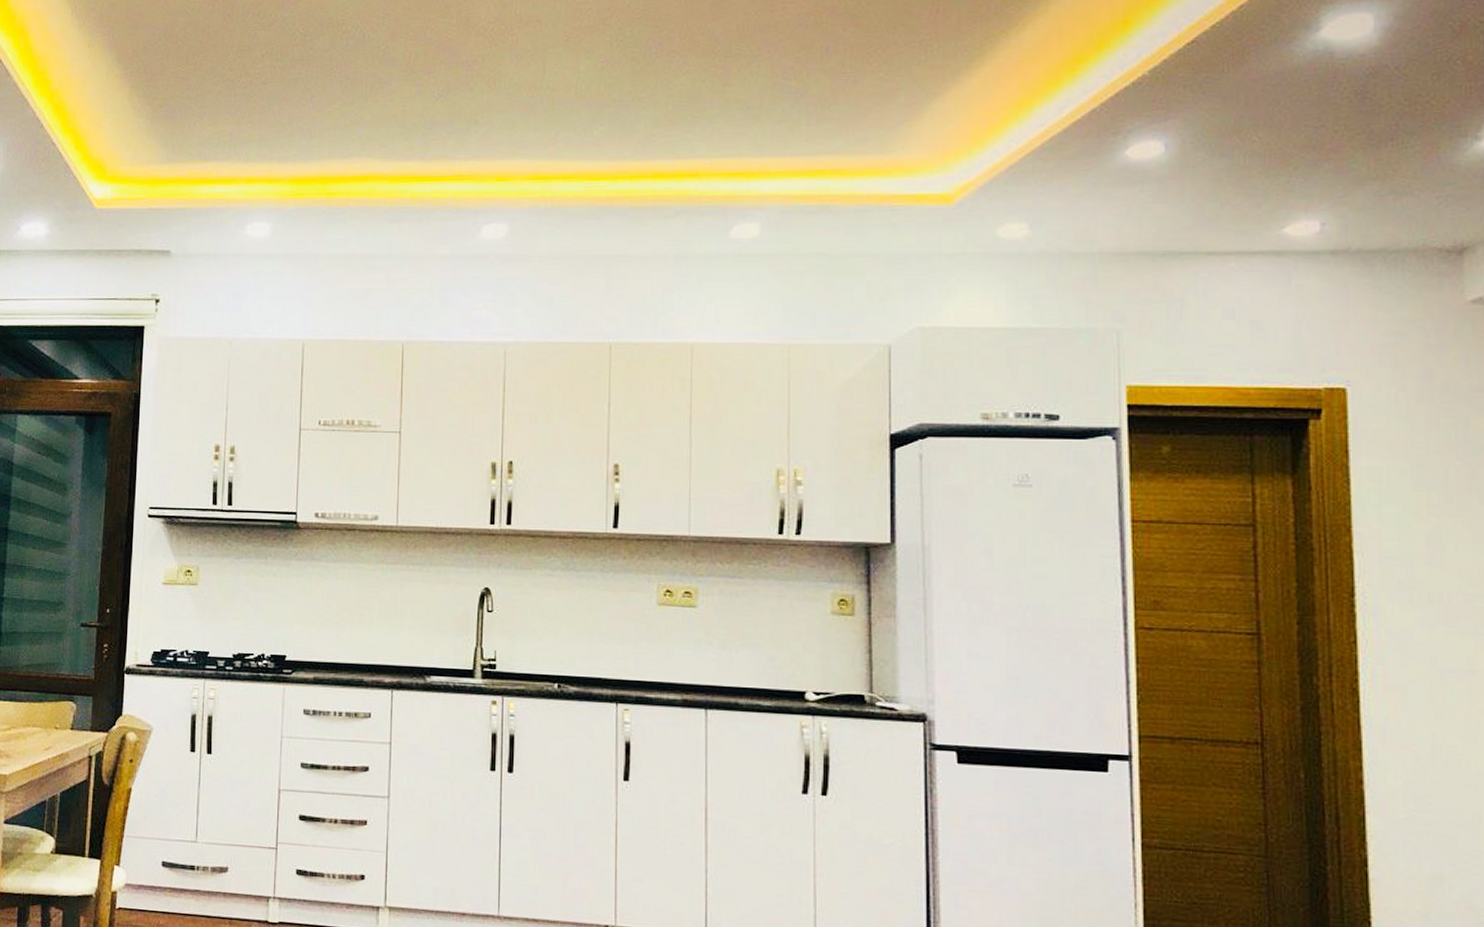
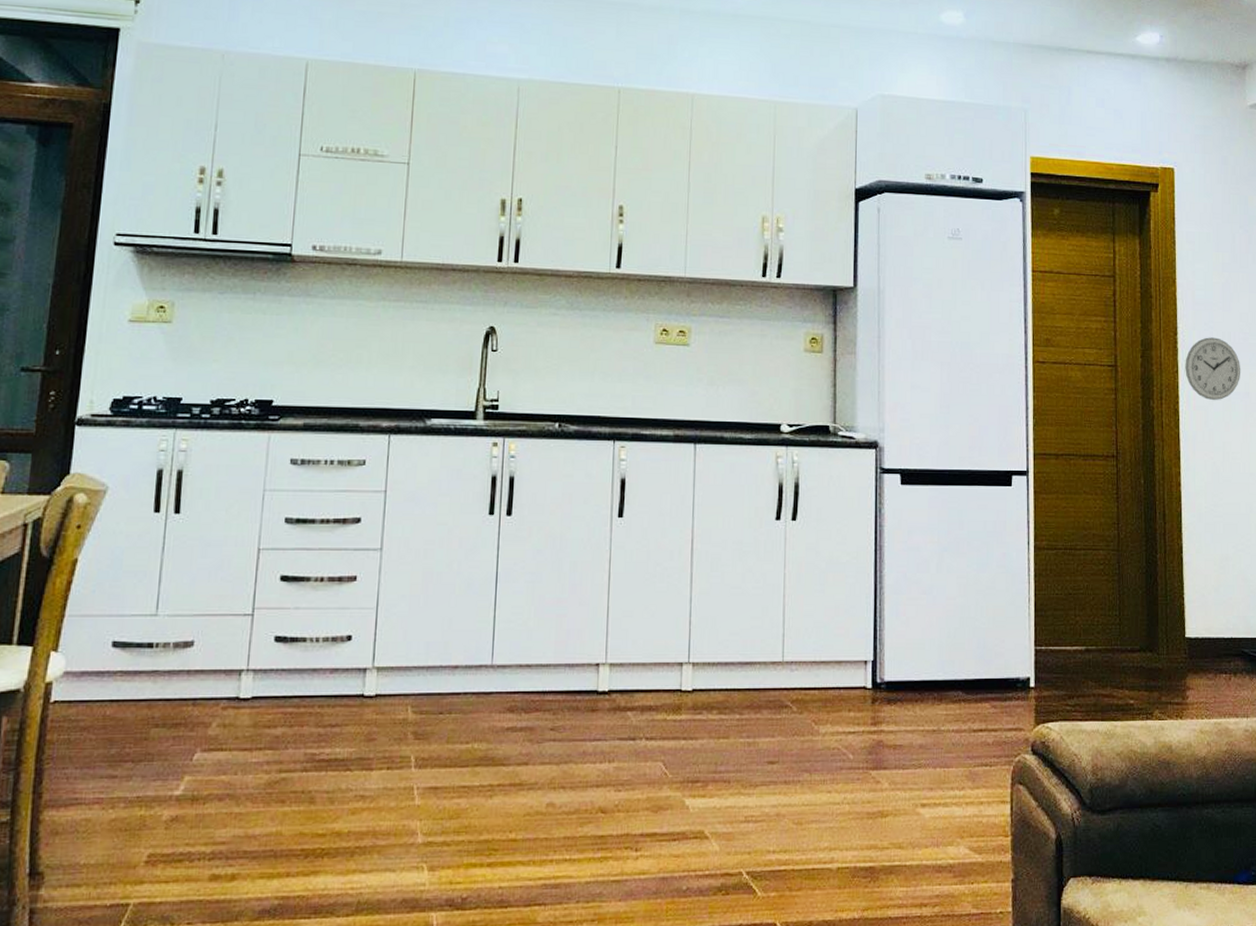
wall clock: none [1368,599,1461,680] -> present [1185,337,1241,401]

